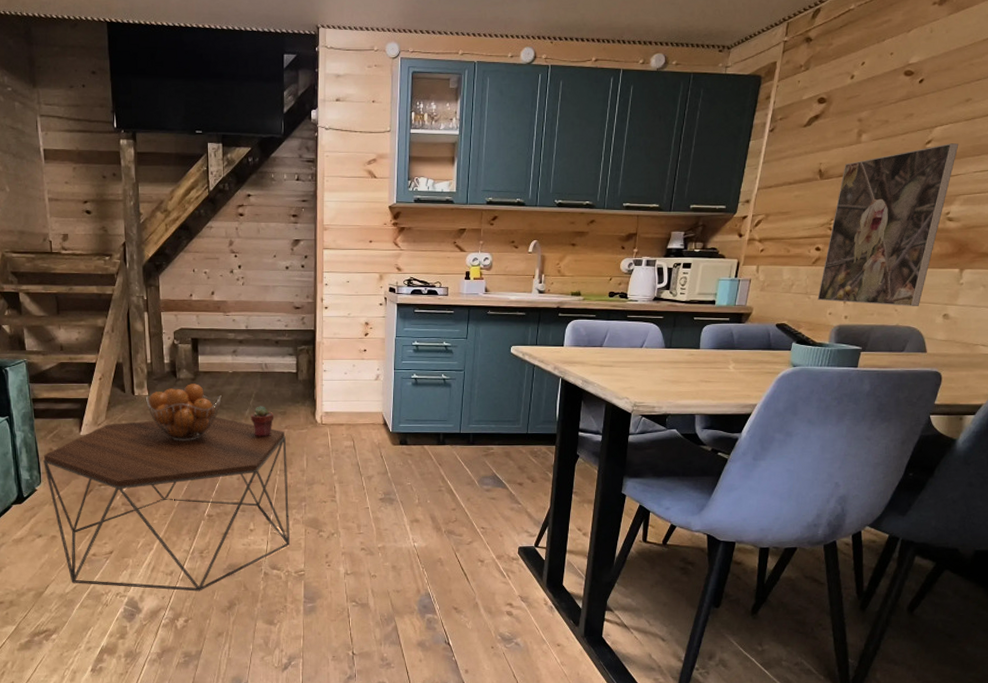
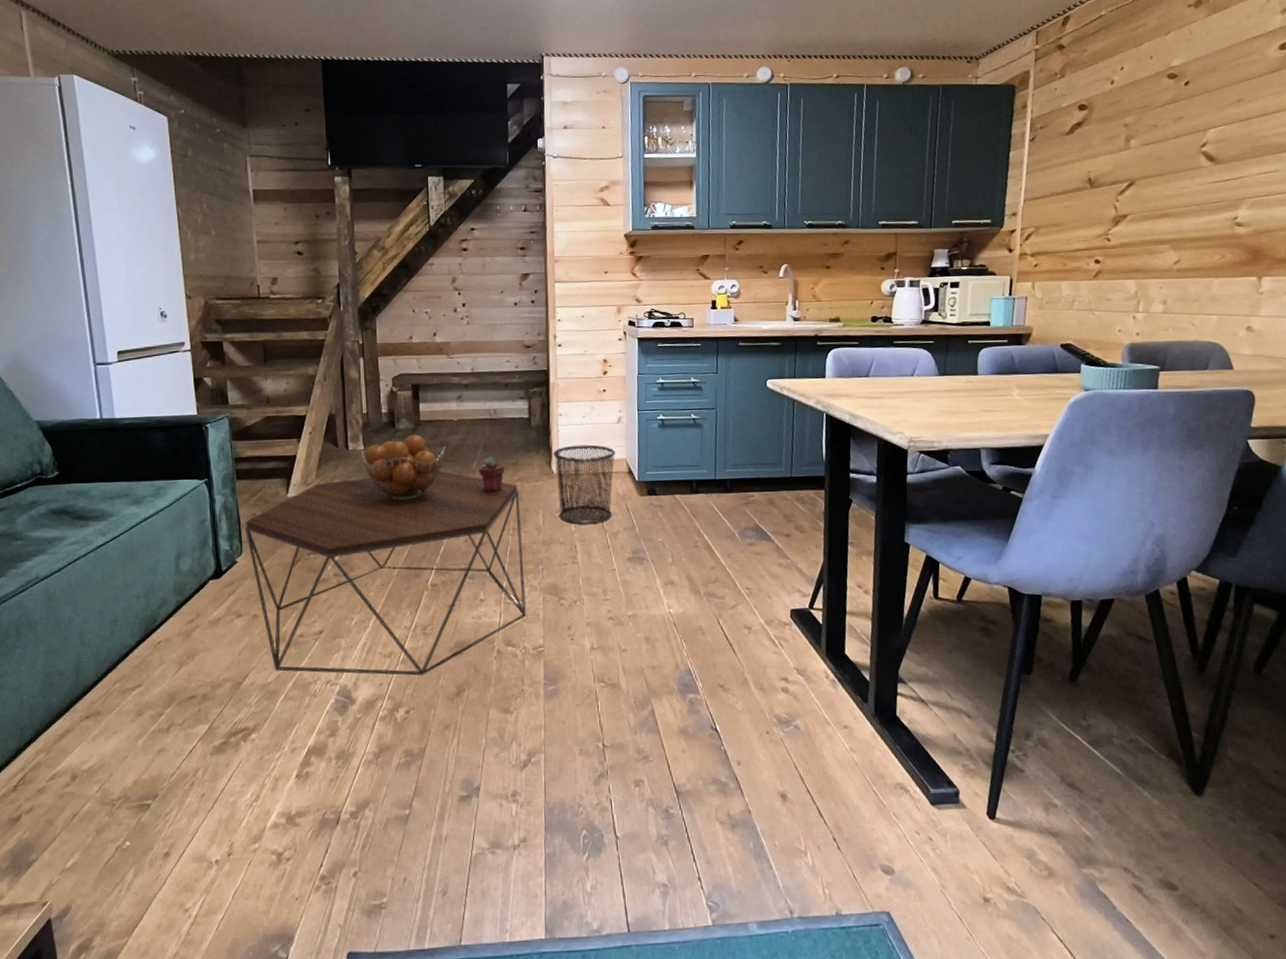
waste bin: none [317,398,373,468] -> present [552,444,616,524]
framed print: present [817,143,959,306] -> none [1103,145,1237,320]

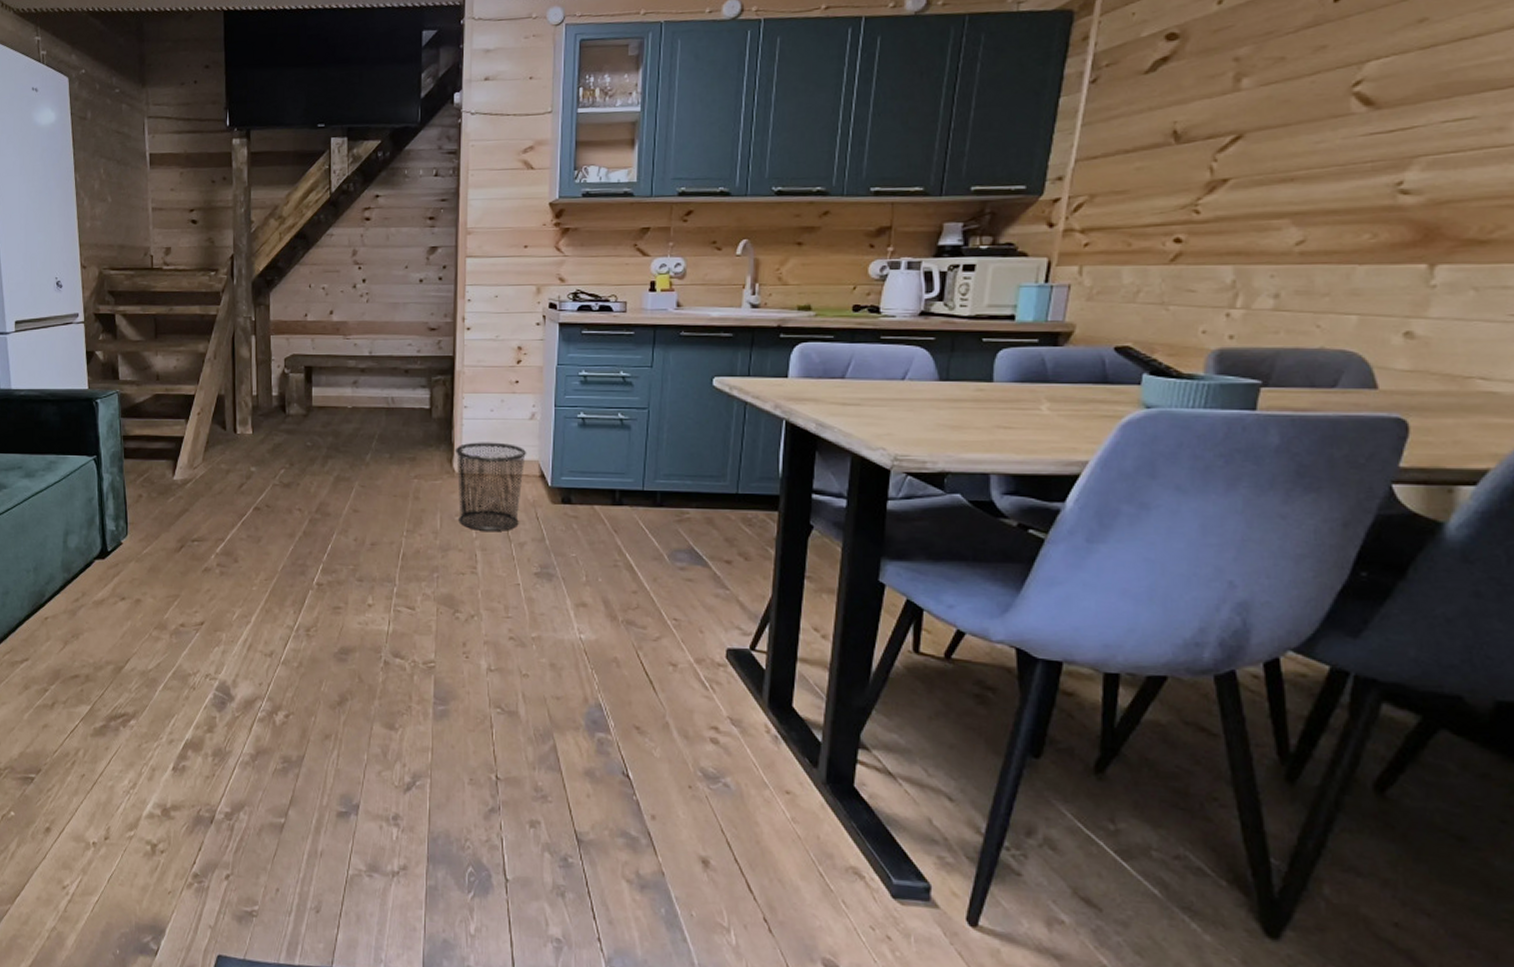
coffee table: present [244,470,526,676] -> none [130,461,417,680]
fruit basket: present [361,434,446,500] -> none [250,421,338,491]
potted succulent: present [478,456,505,491] -> none [372,449,401,488]

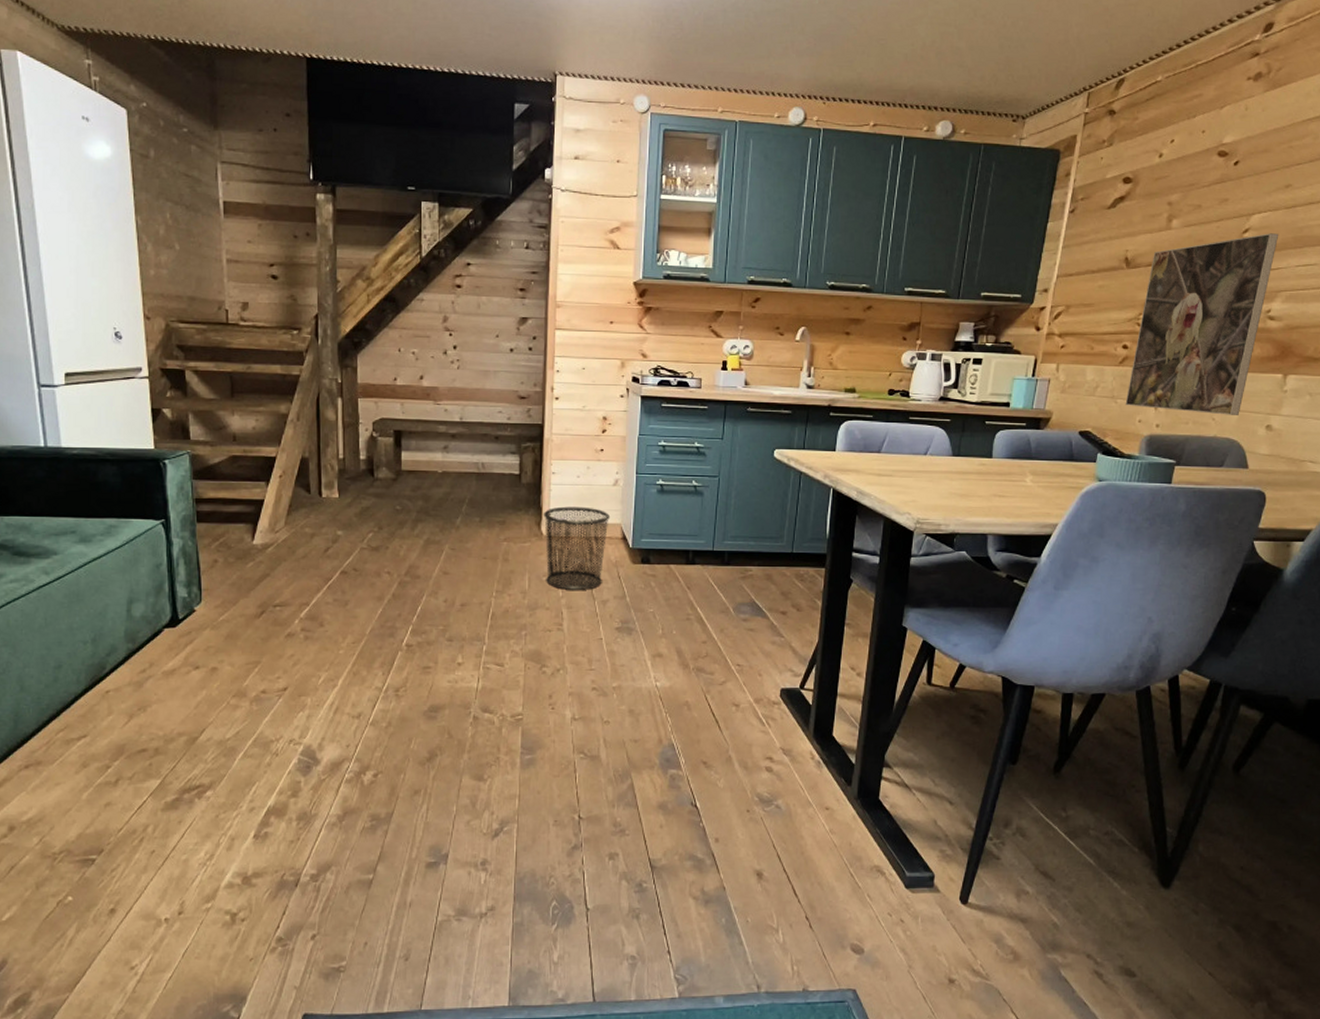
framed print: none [1181,82,1412,321] -> present [1125,233,1279,415]

